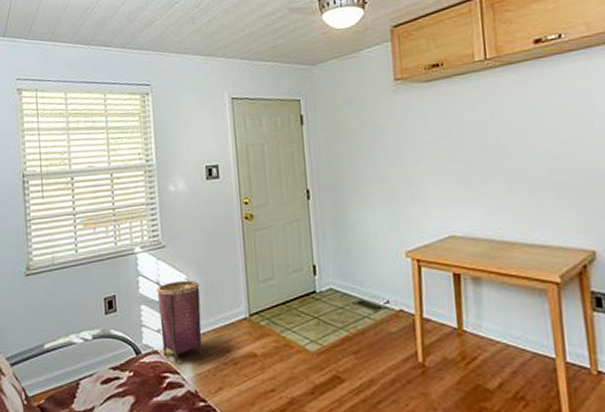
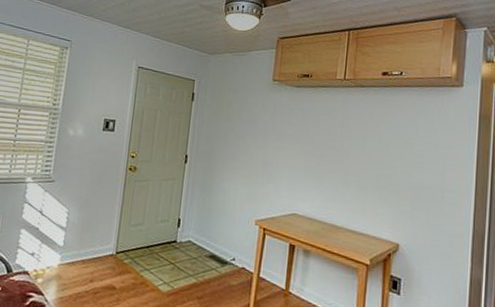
woven basket: present [157,280,202,363] -> none [33,212,78,285]

